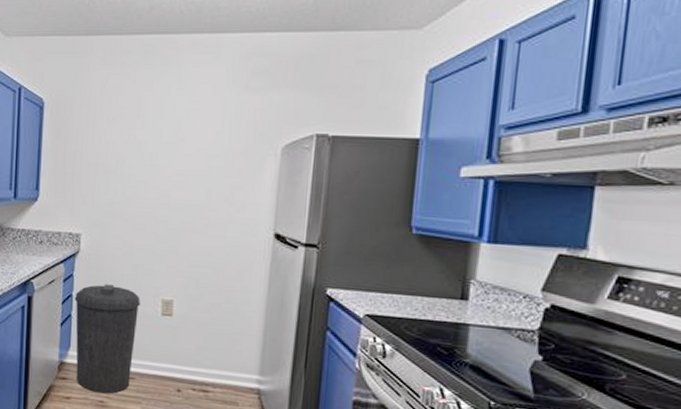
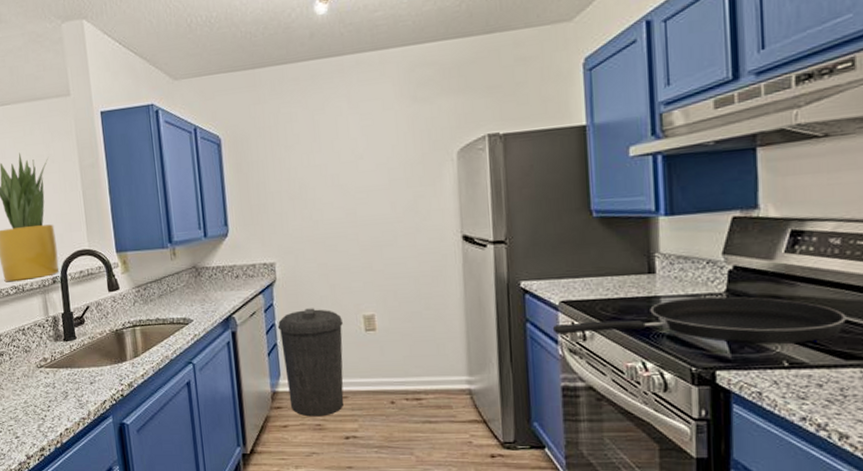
frying pan: none [353,329,662,394] -> present [553,296,846,345]

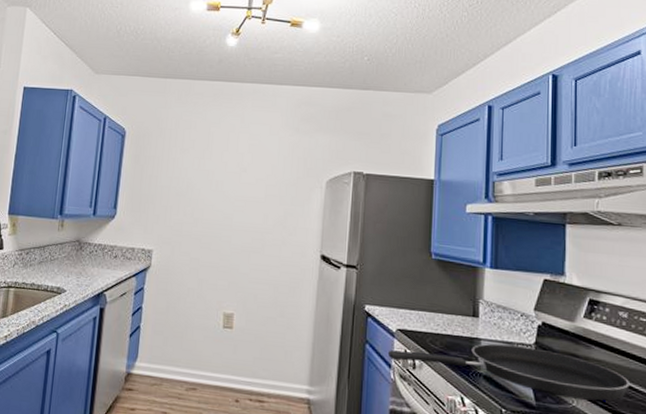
trash can: present [277,308,344,417] -> none [141,297,204,405]

